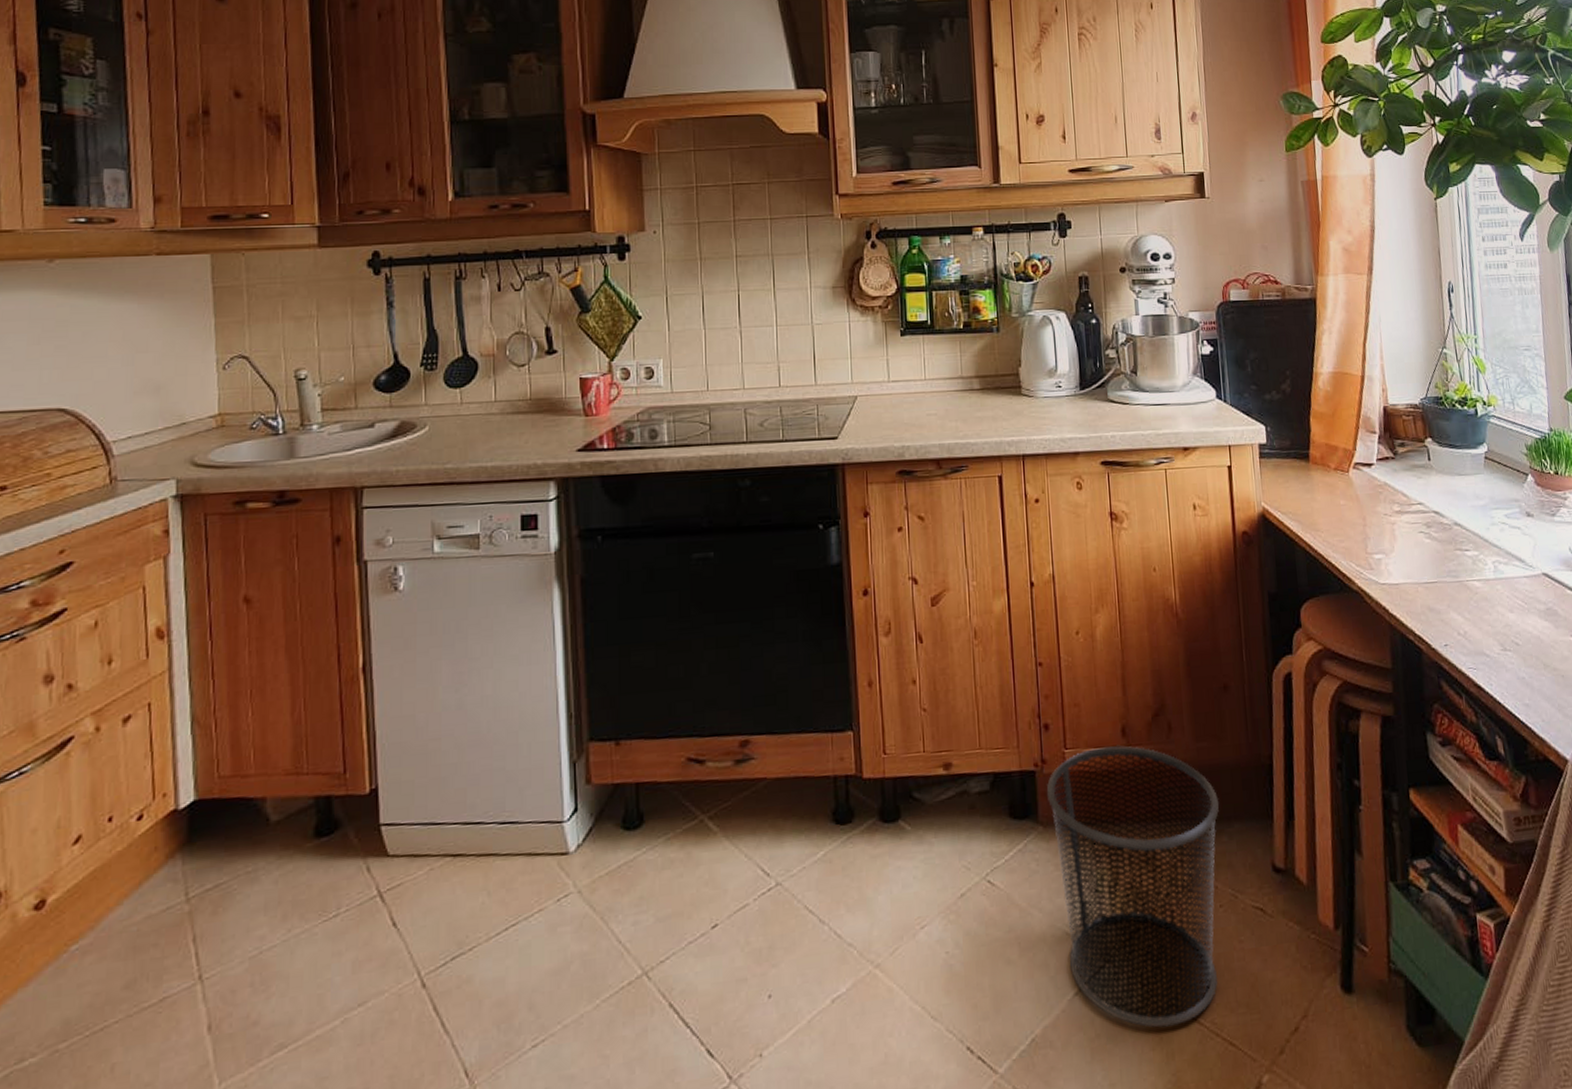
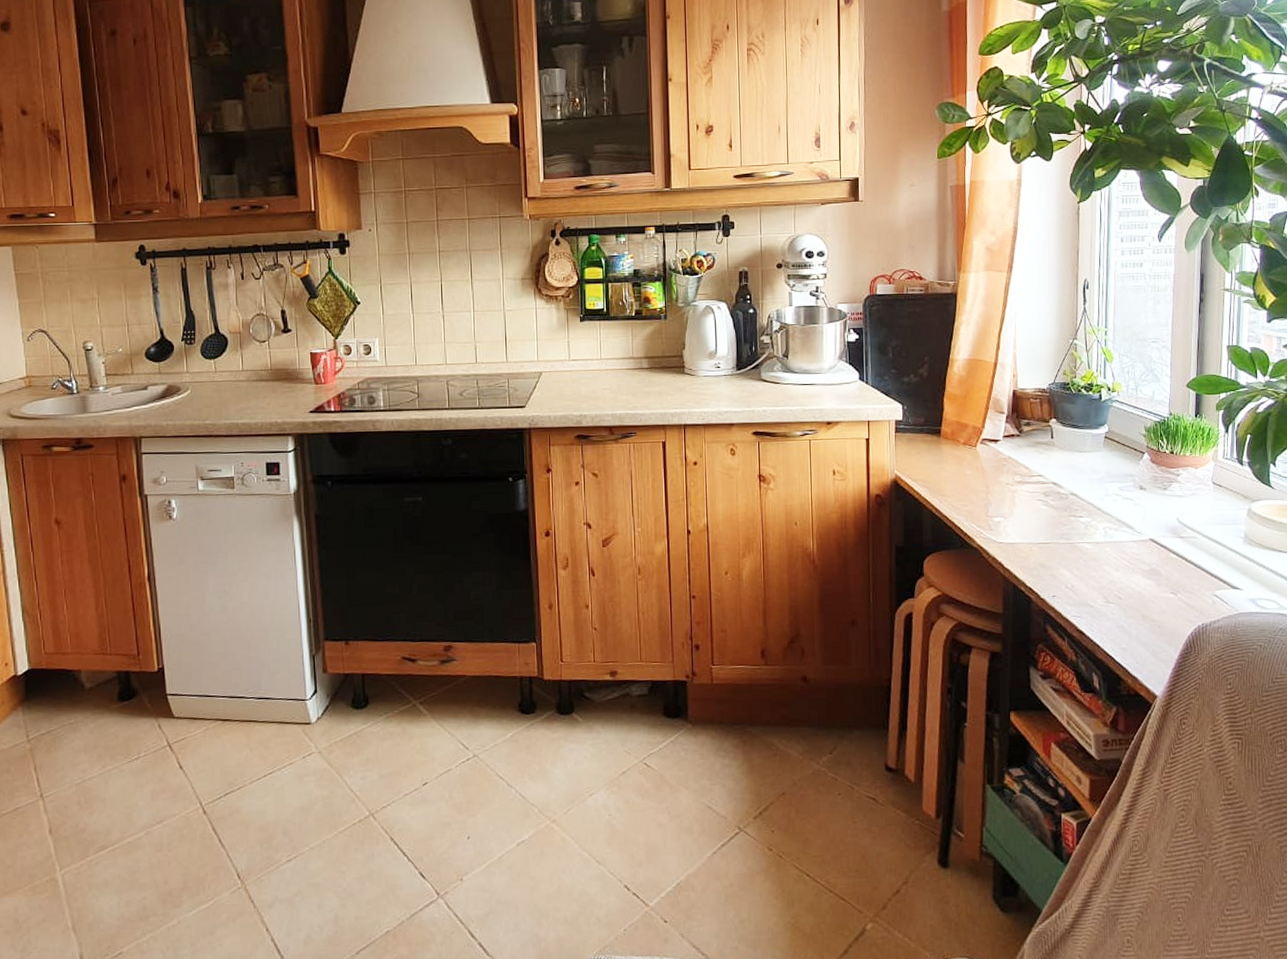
waste bin: present [1046,745,1220,1028] -> none [695,664,843,882]

